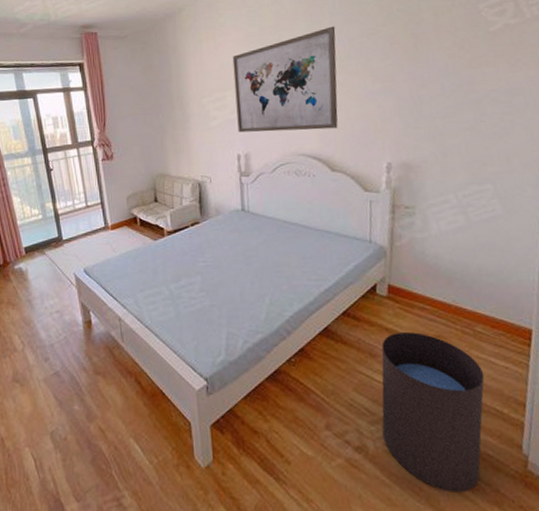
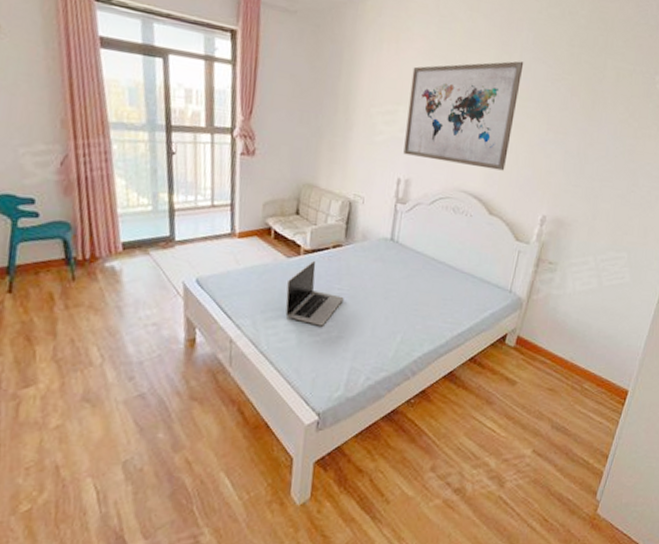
laptop: none [158,239,210,298] -> present [285,260,344,326]
waste bin: present [381,332,485,492] -> none [482,383,582,532]

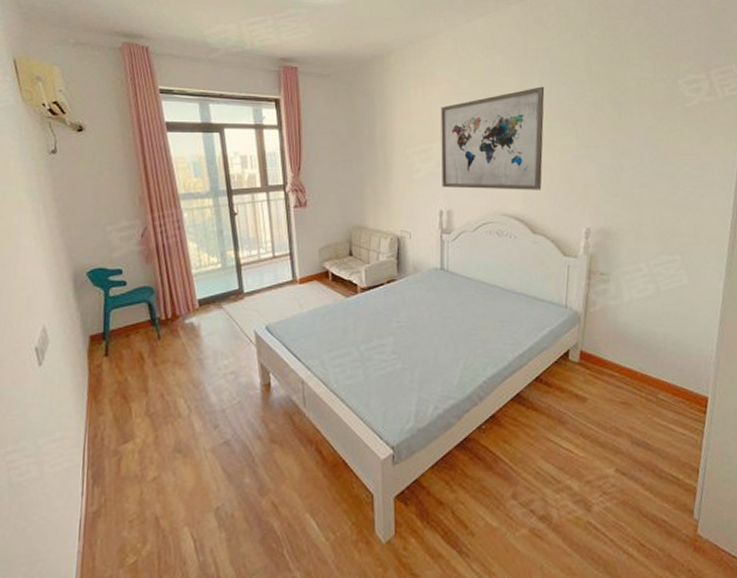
laptop: present [285,260,344,326] -> none [349,297,404,360]

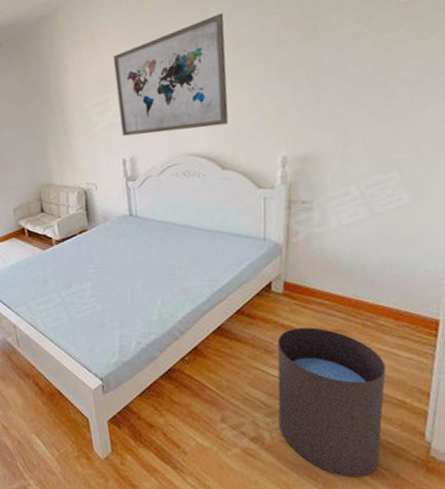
waste bin: none [566,399,664,559] -> present [277,327,387,478]

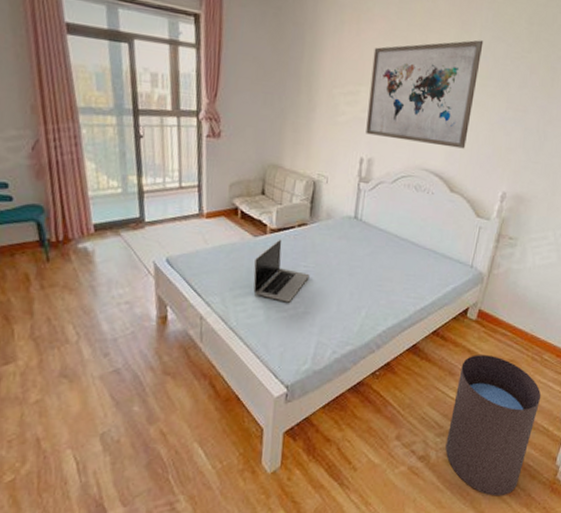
laptop: none [48,247,100,303] -> present [253,239,310,303]

